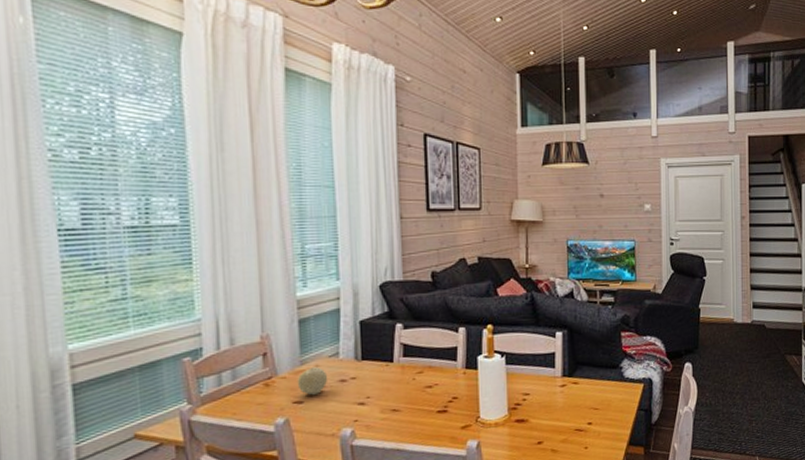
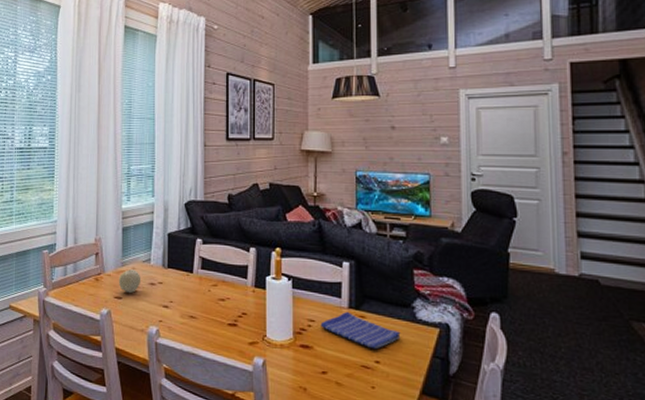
dish towel: none [535,380,610,412] -> present [320,311,401,350]

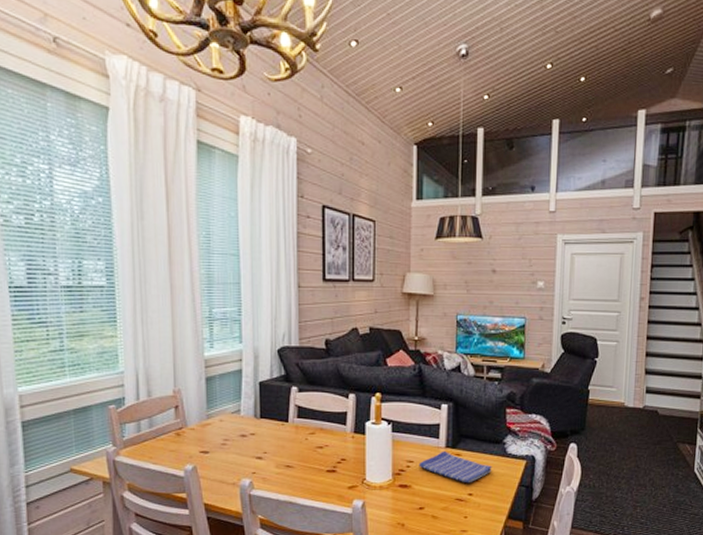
fruit: present [118,269,141,293] -> none [203,422,231,446]

